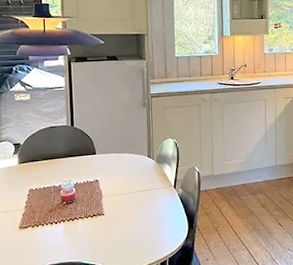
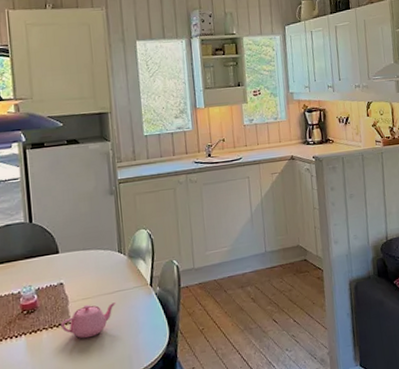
teapot: none [94,199,144,229] -> present [60,302,117,339]

